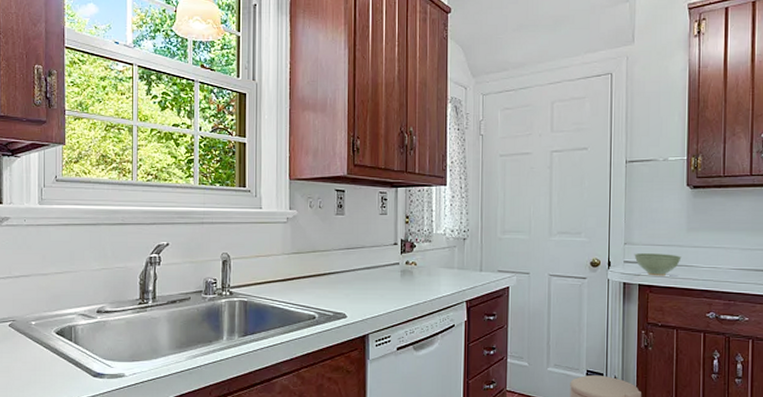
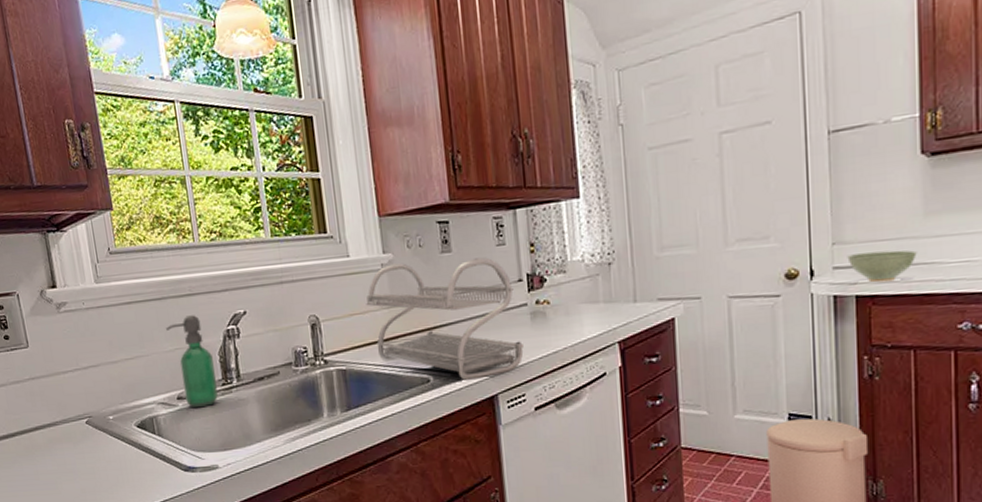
soap dispenser: none [96,241,134,322] -> present [166,315,218,408]
dish rack: none [271,219,393,321] -> present [366,257,524,381]

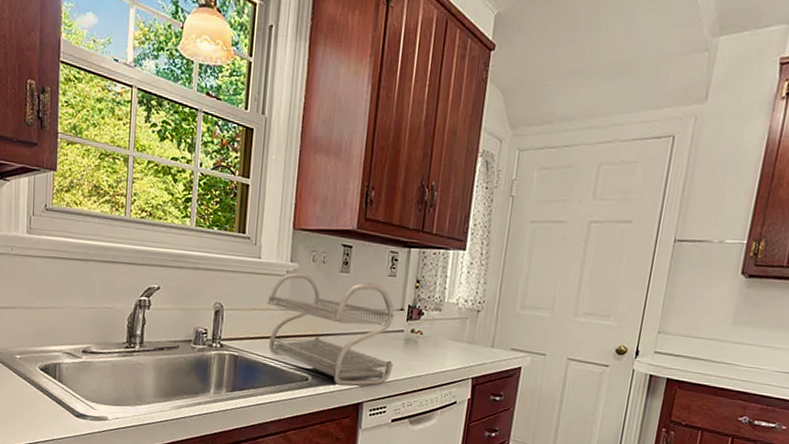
soap dispenser: present [166,315,218,408] -> none [84,280,122,364]
bowl: present [847,250,917,283] -> none [666,344,721,372]

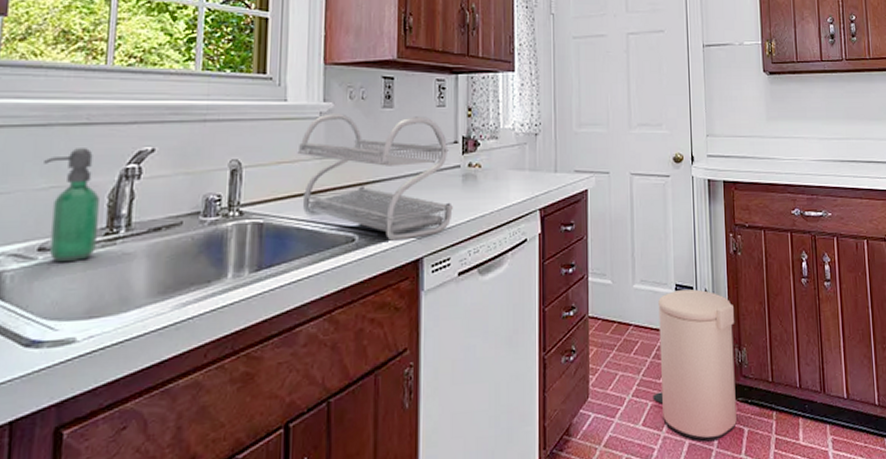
soap dispenser: none [84,280,122,364] -> present [44,148,99,263]

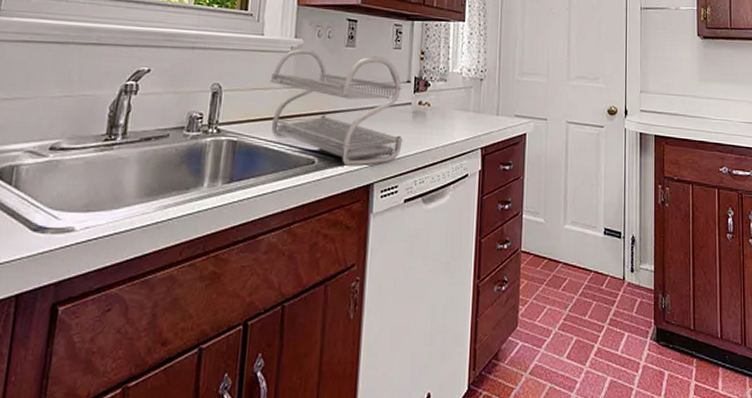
soap dispenser: present [44,148,99,263] -> none [58,64,102,162]
pedal bin: present [653,289,737,442] -> none [578,234,660,381]

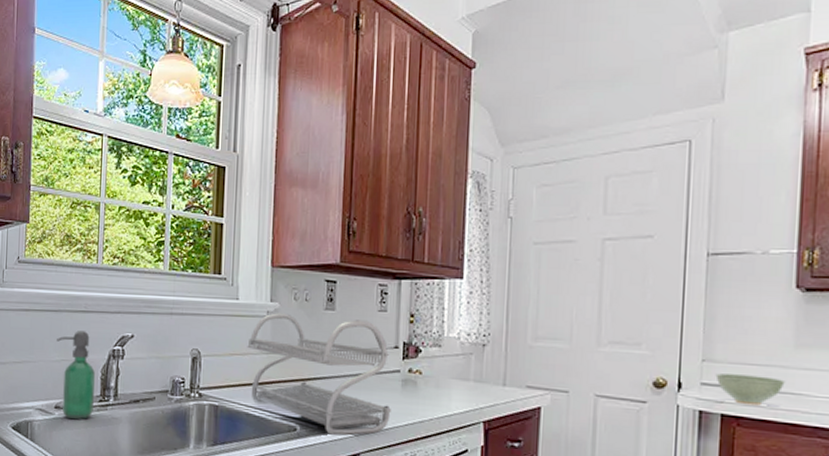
soap dispenser: none [58,64,102,162] -> present [57,330,95,420]
bowl: none [650,102,695,128] -> present [715,373,785,406]

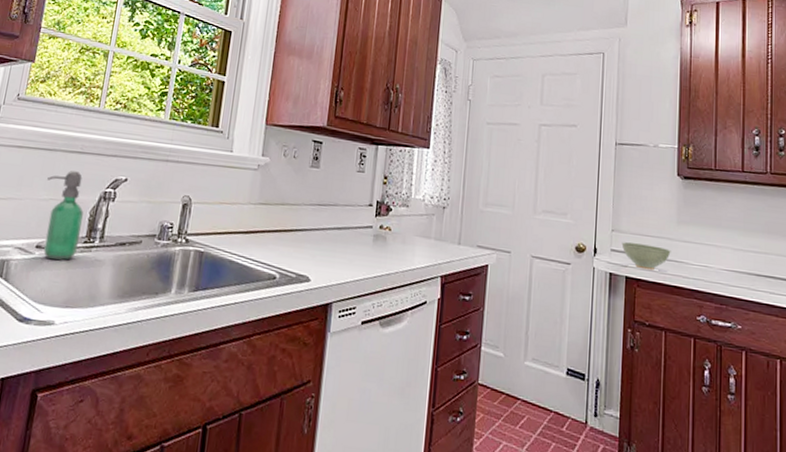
dish rack: present [247,313,391,436] -> none [236,167,364,286]

